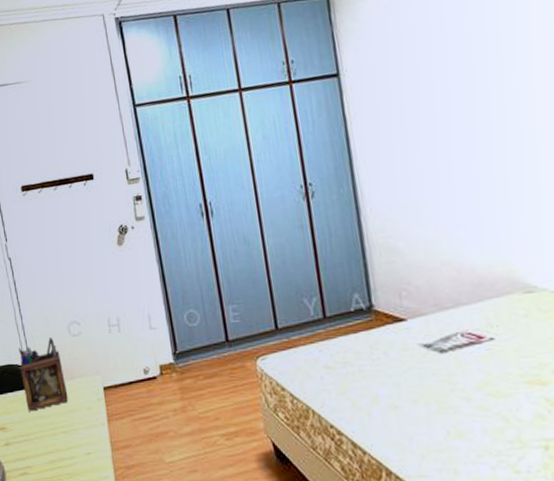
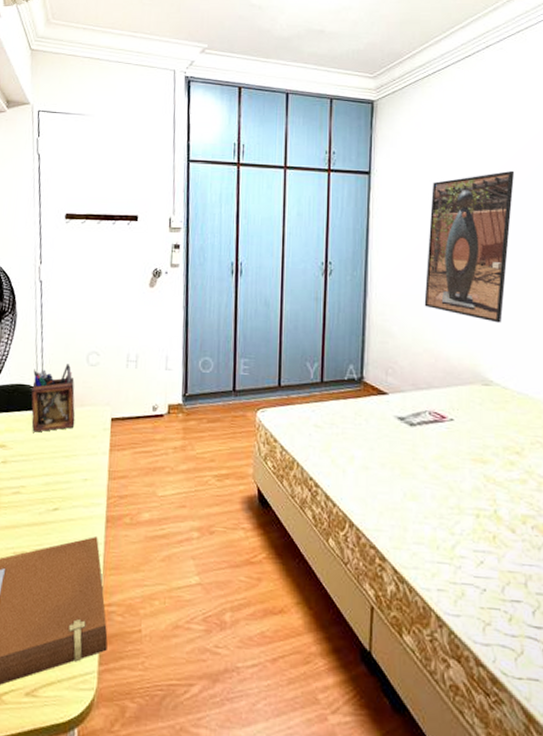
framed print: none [417,33,536,217] -> present [424,170,515,323]

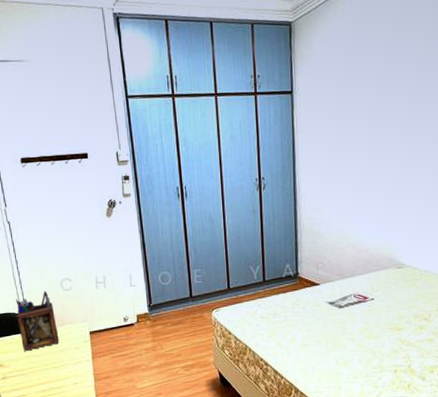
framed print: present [424,170,515,323] -> none [345,77,420,215]

